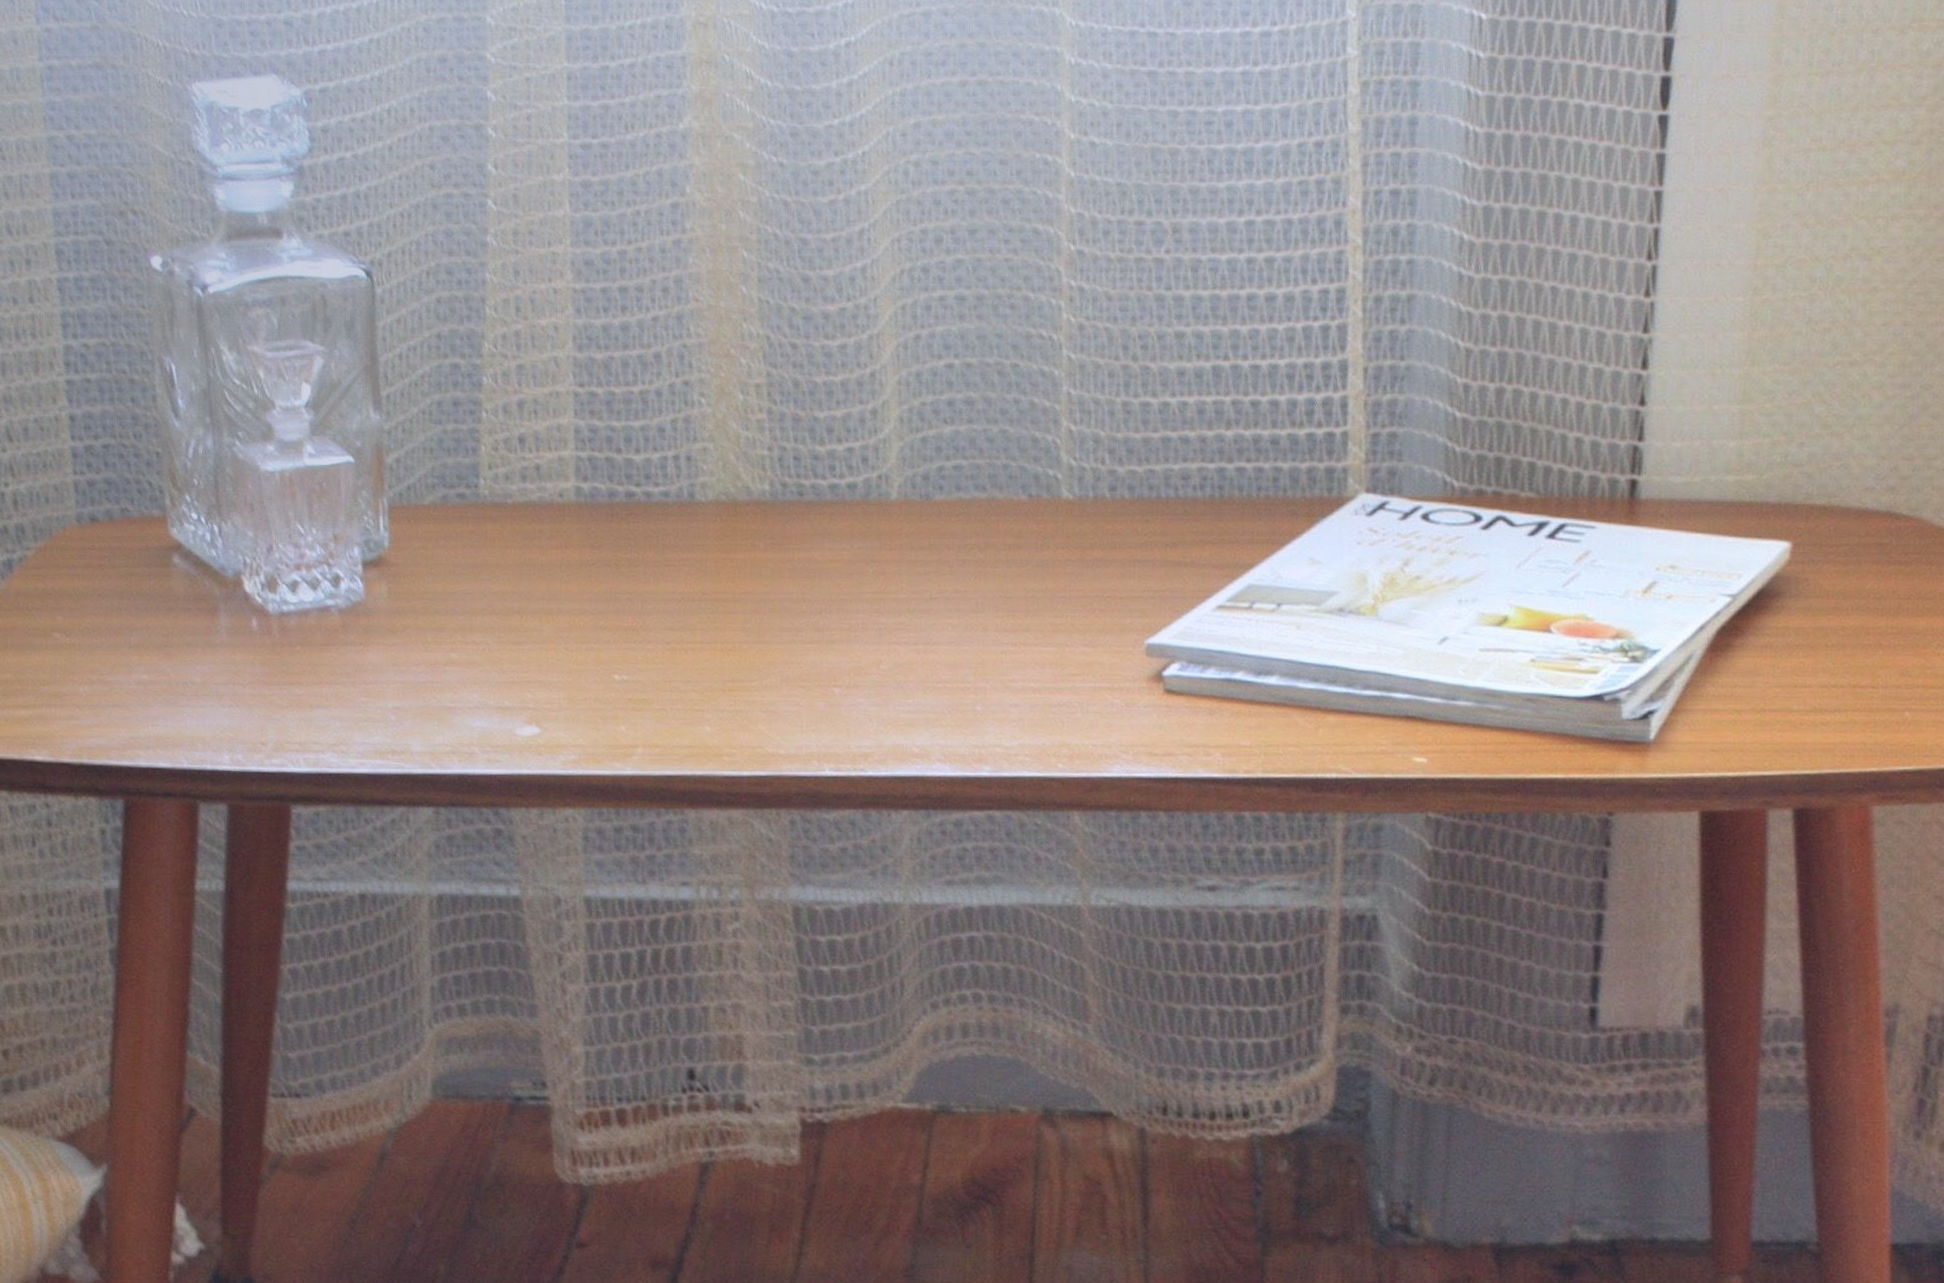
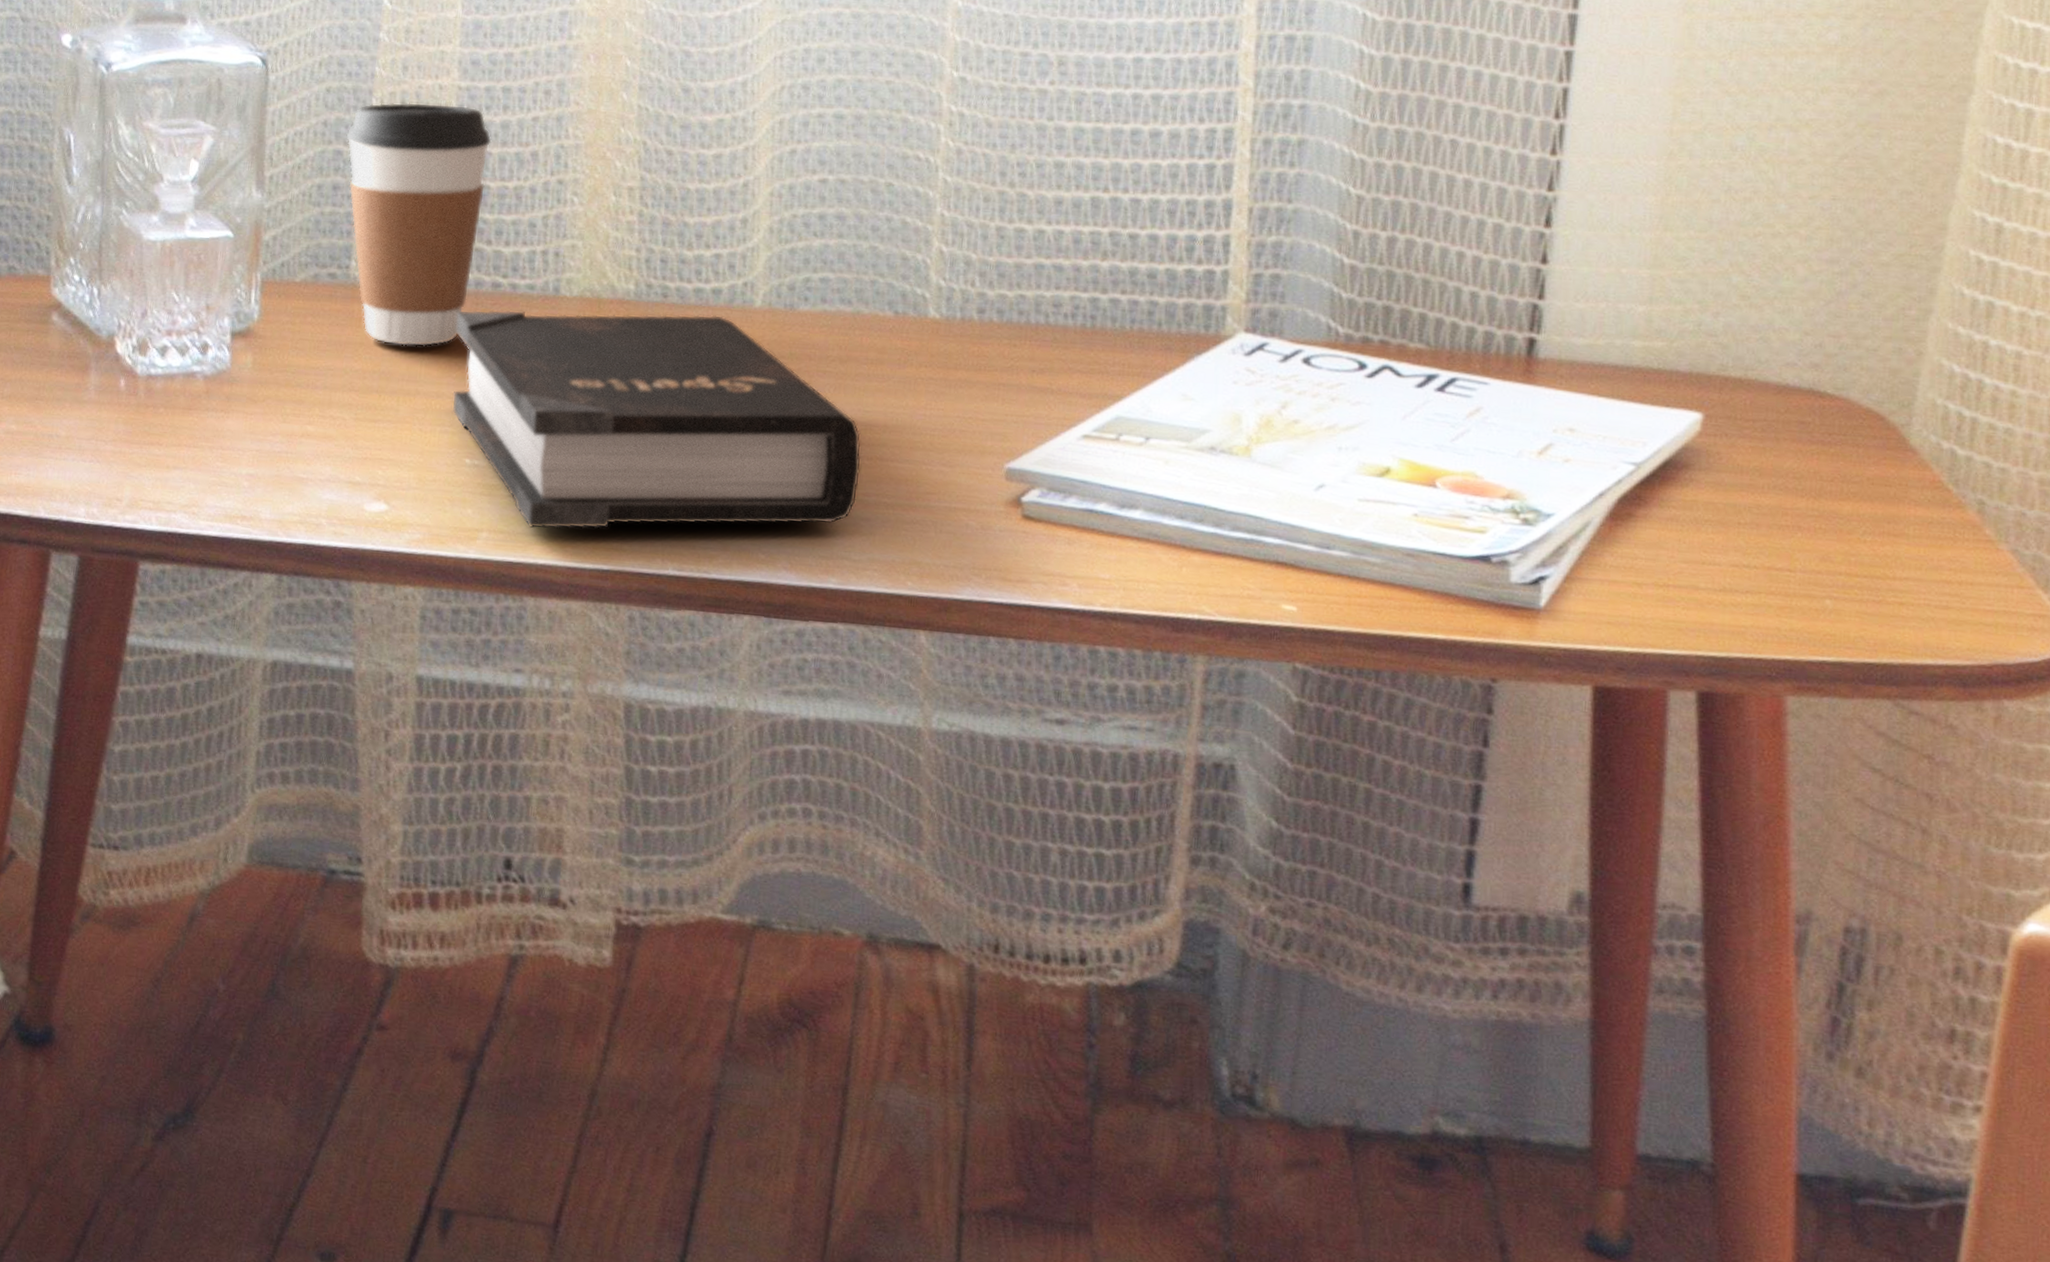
coffee cup: none [462,309,612,564] -> present [346,103,492,346]
hardback book: none [593,511,1006,741] -> present [452,310,861,529]

